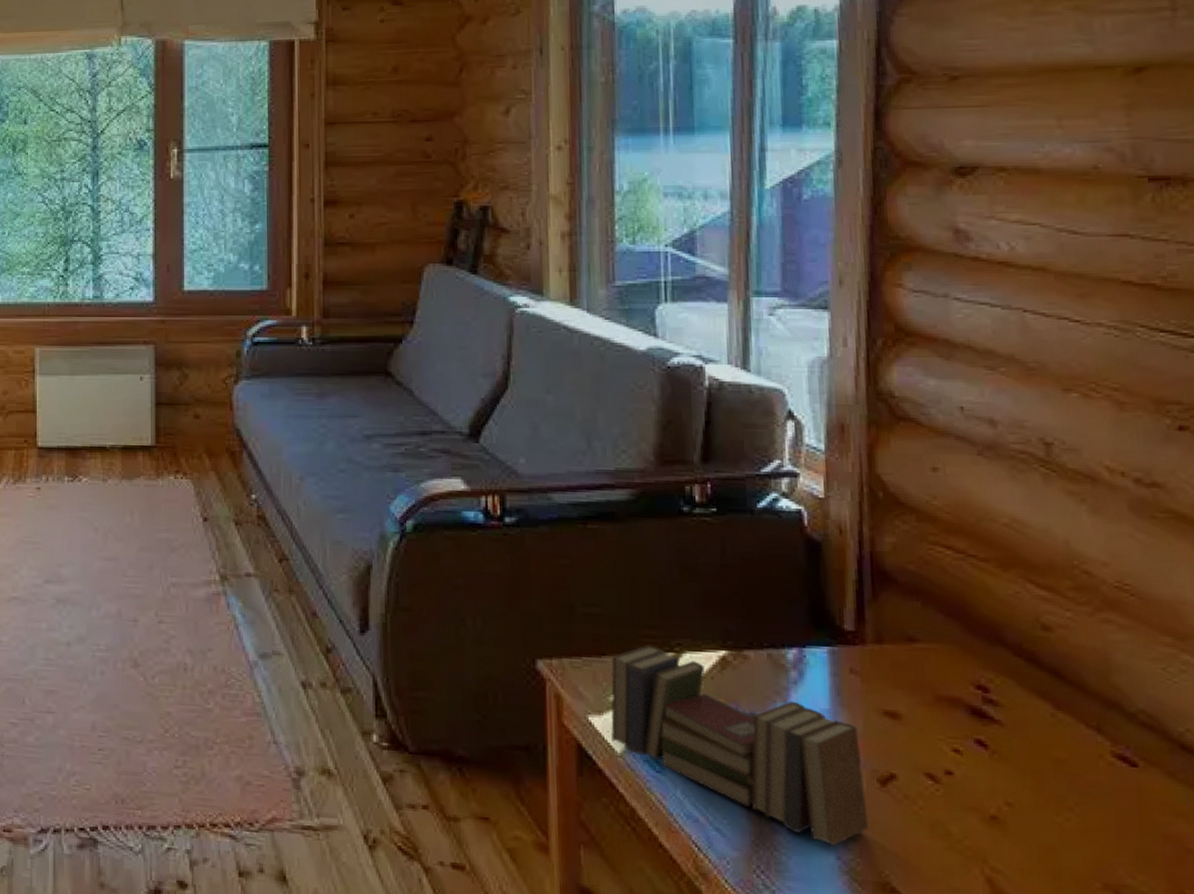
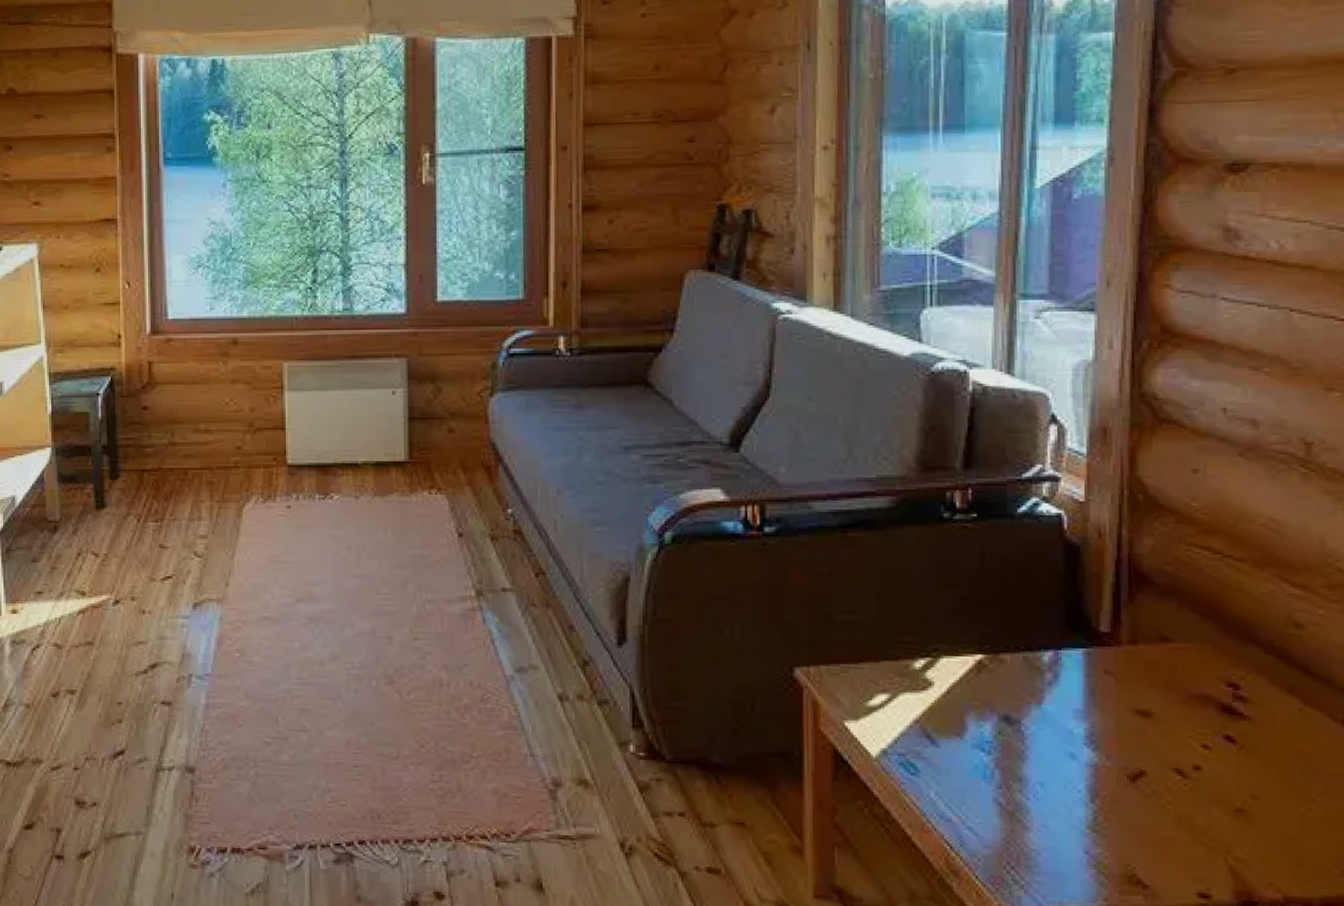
book: present [611,645,869,847] -> none [867,650,1117,842]

